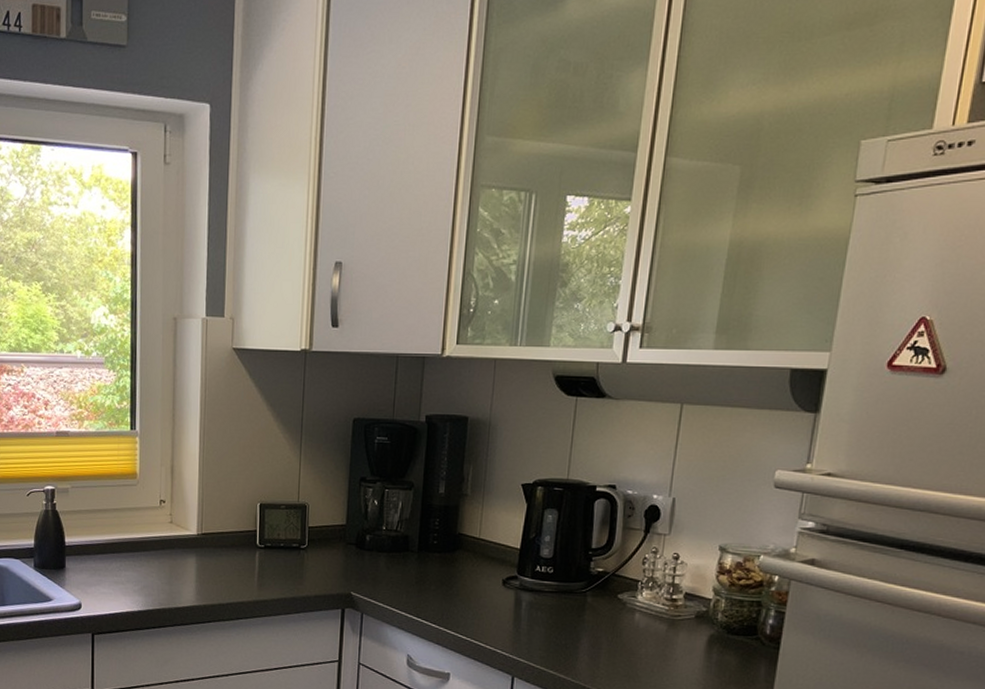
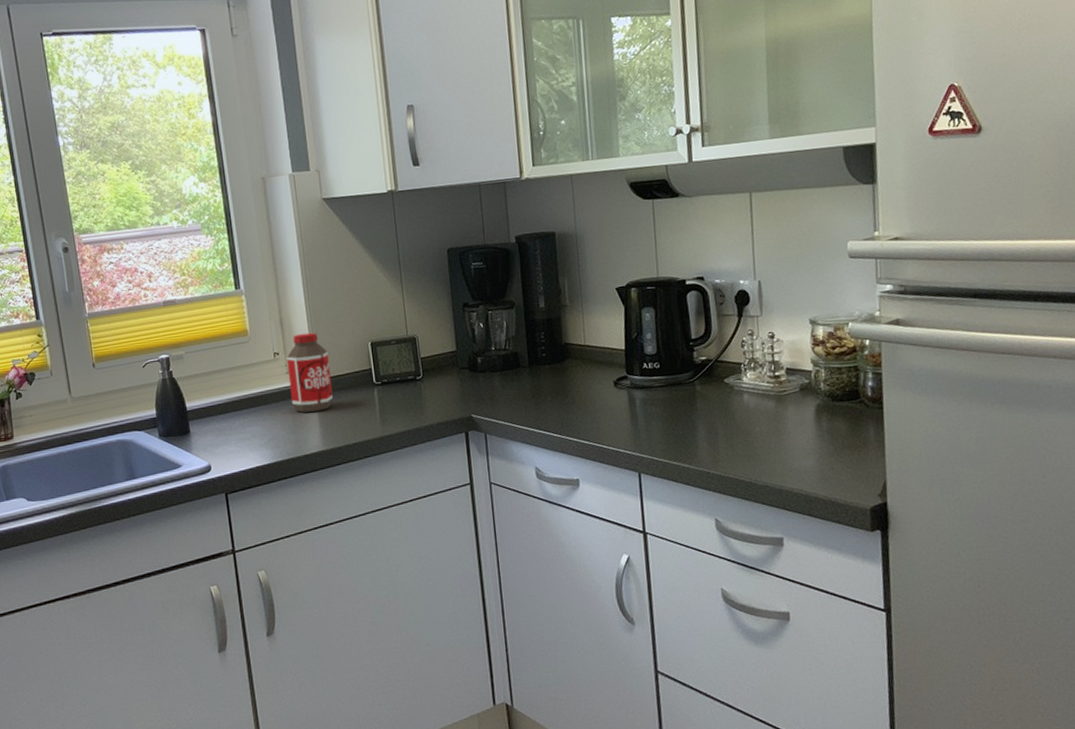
bottle: none [170,484,215,566] -> present [286,332,333,413]

